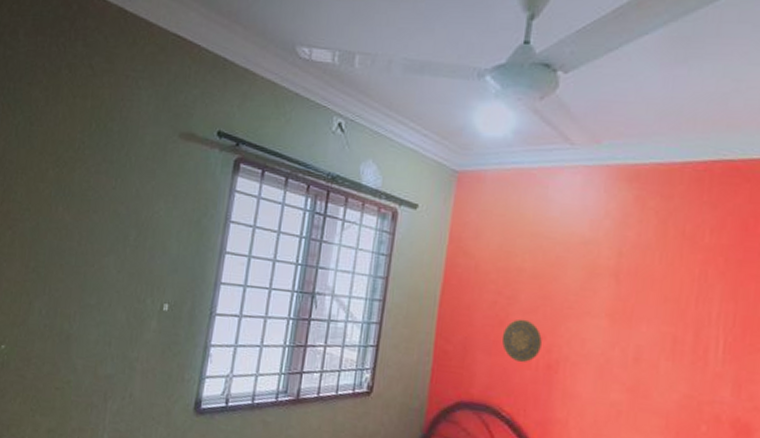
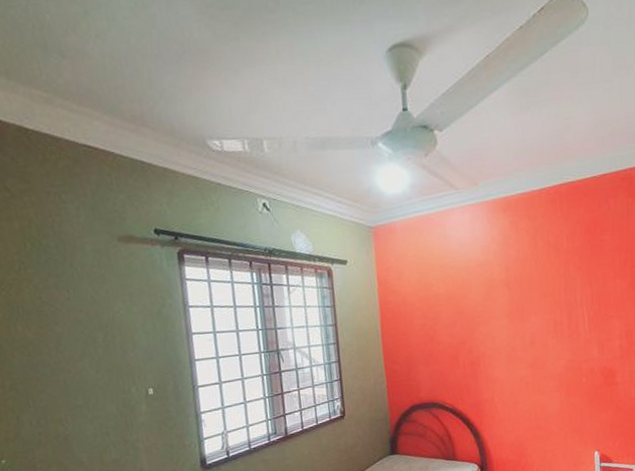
decorative plate: present [501,318,542,363] -> none [434,332,464,366]

